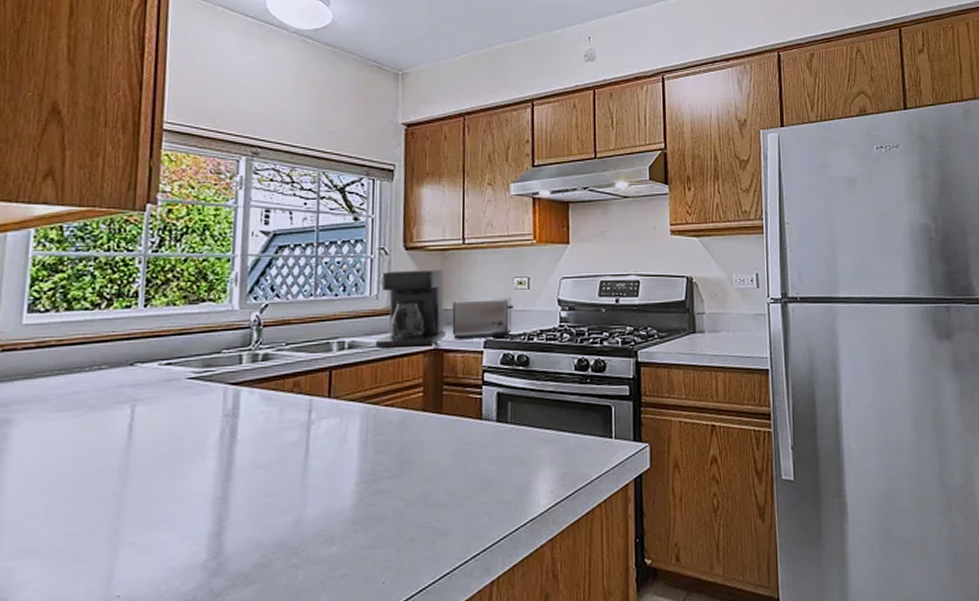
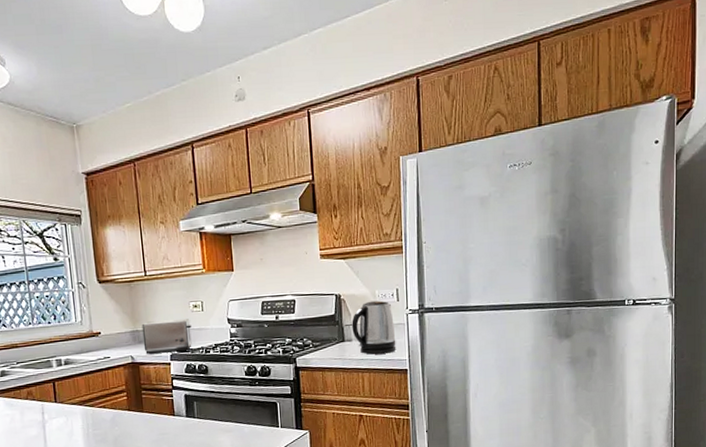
coffee maker: present [375,269,447,348] -> none [82,298,140,363]
kettle: none [704,286,756,350] -> present [352,300,396,355]

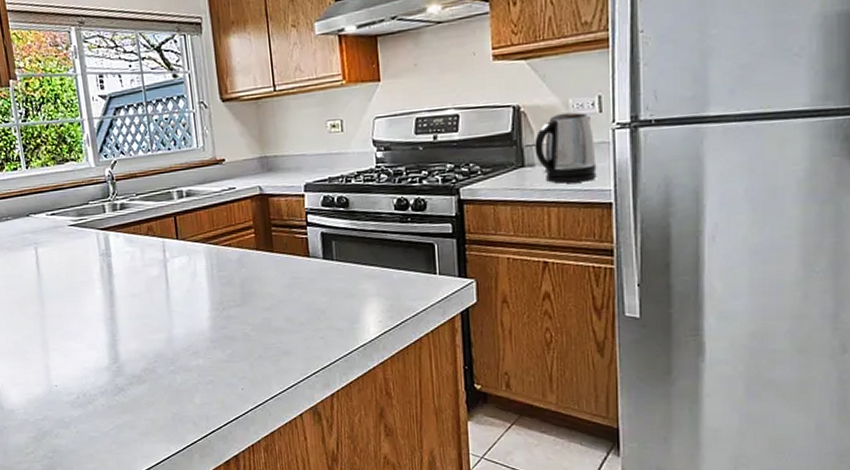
toaster: present [141,318,192,354] -> none [271,140,330,184]

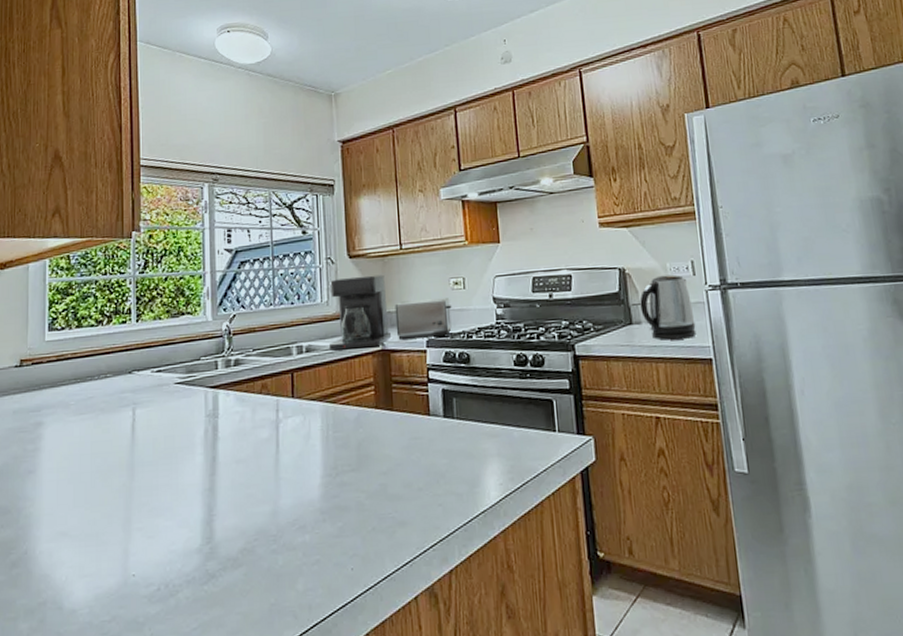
coffee maker: none [204,118,269,195] -> present [328,274,392,351]
toaster: none [271,140,330,184] -> present [395,297,452,340]

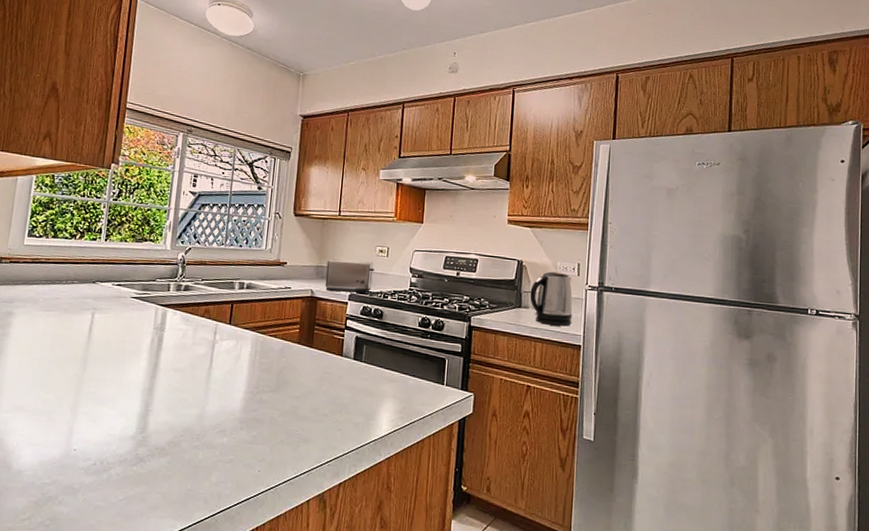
coffee maker: present [328,274,392,351] -> none [266,231,322,294]

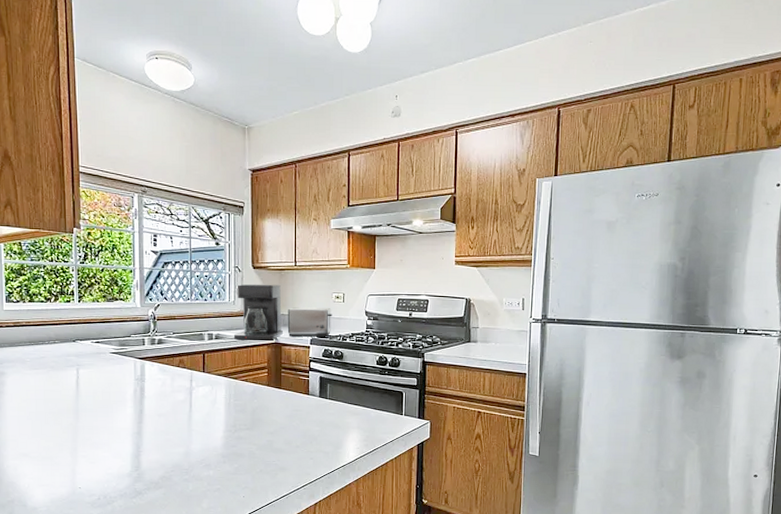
coffee maker: none [266,231,322,294] -> present [233,284,284,340]
kettle: present [530,271,573,327] -> none [478,307,518,357]

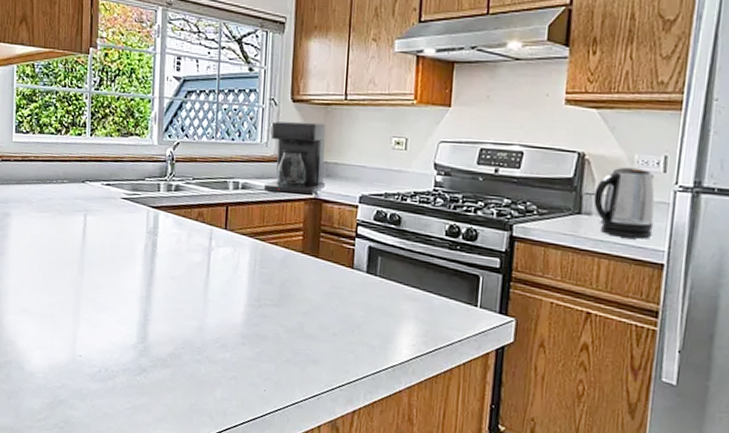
toaster: present [287,307,332,337] -> none [330,153,390,195]
kettle: none [478,307,518,357] -> present [593,167,655,239]

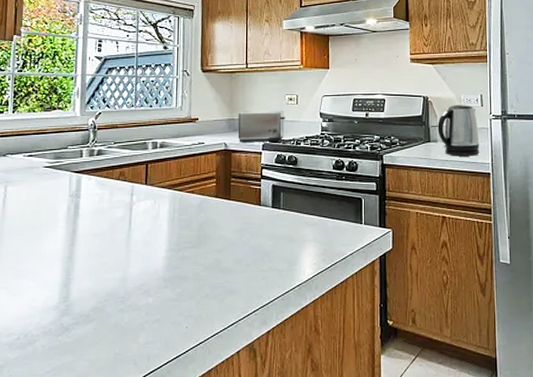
coffee maker: present [263,121,326,195] -> none [179,87,234,148]
toaster: none [330,153,390,195] -> present [238,110,285,142]

